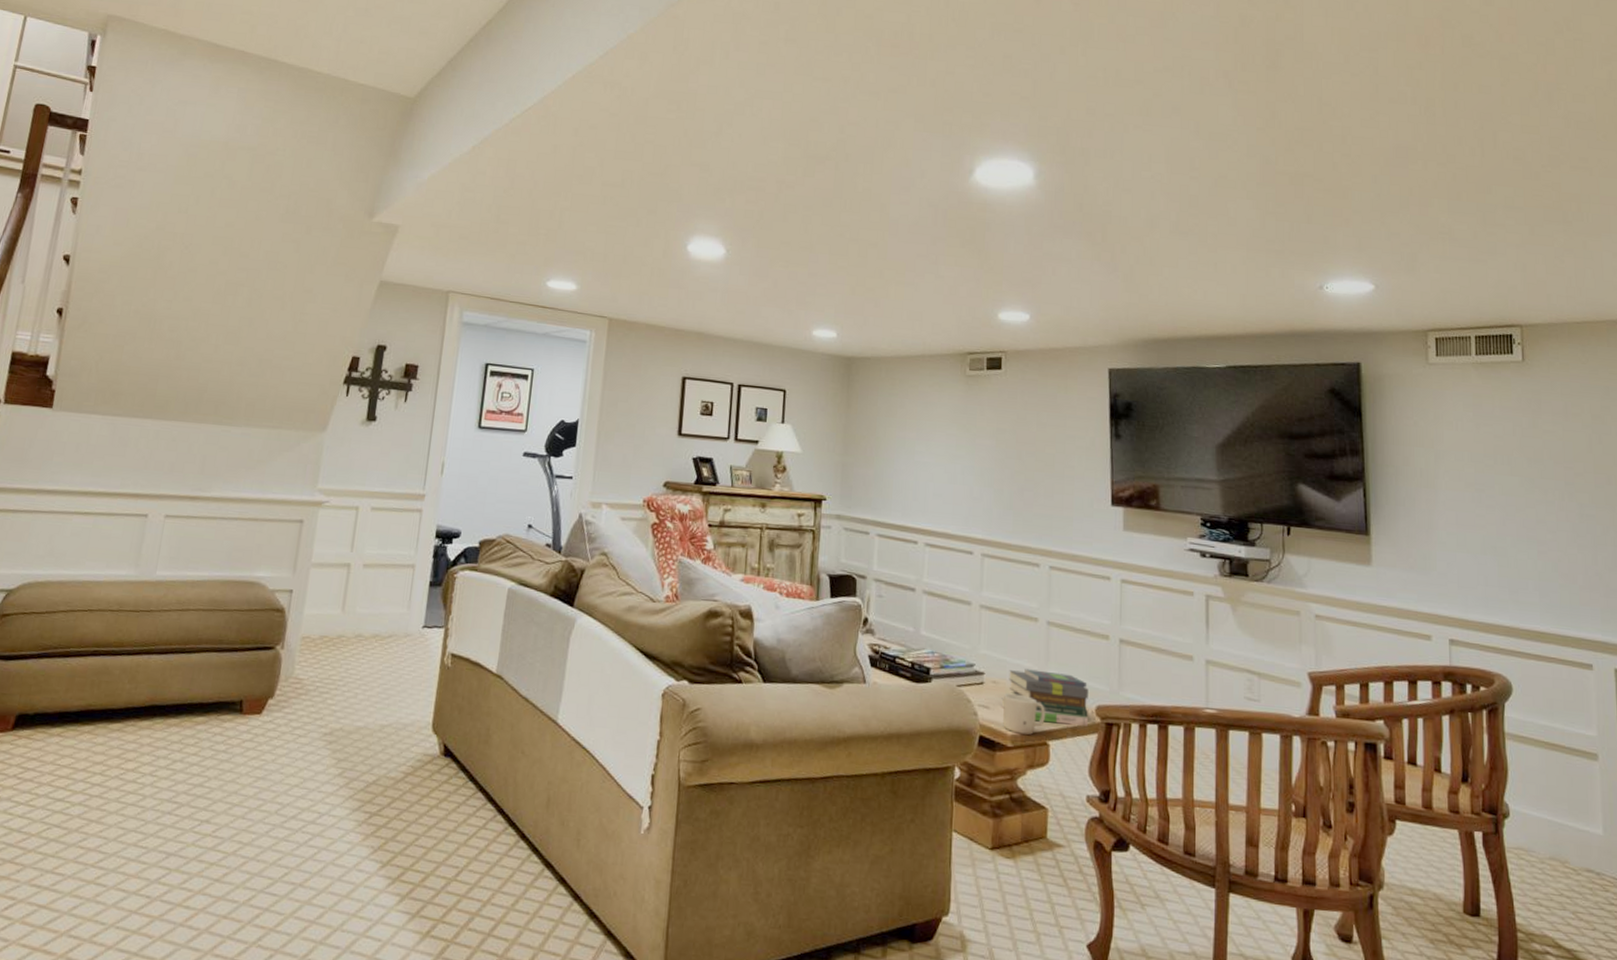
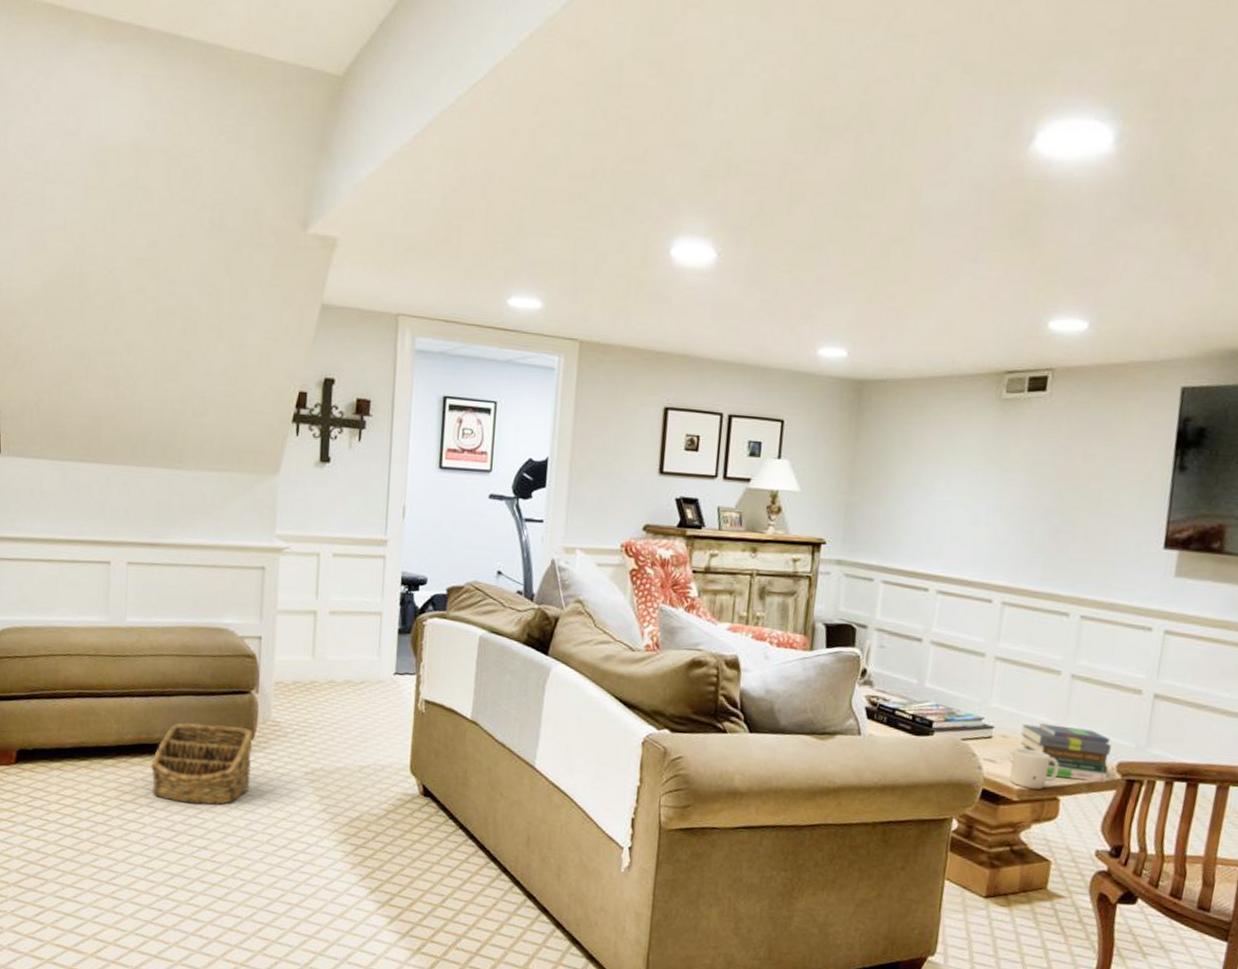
basket: none [157,680,274,771] -> present [150,722,253,804]

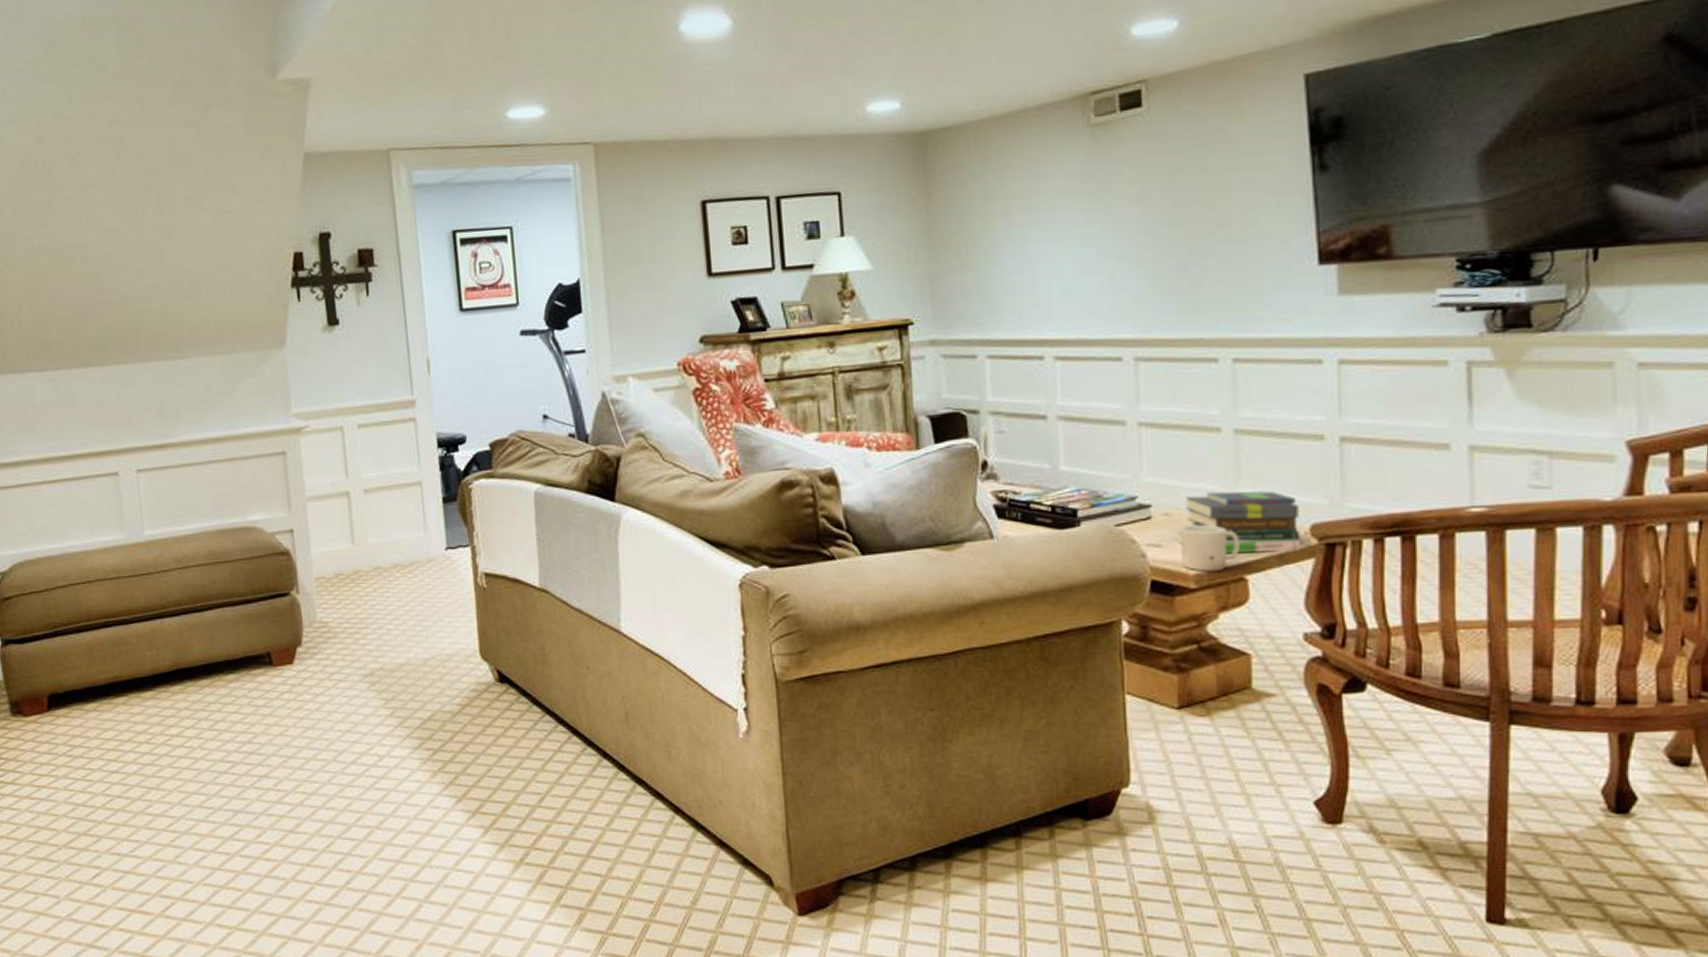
basket: present [150,722,253,804] -> none [193,633,305,728]

